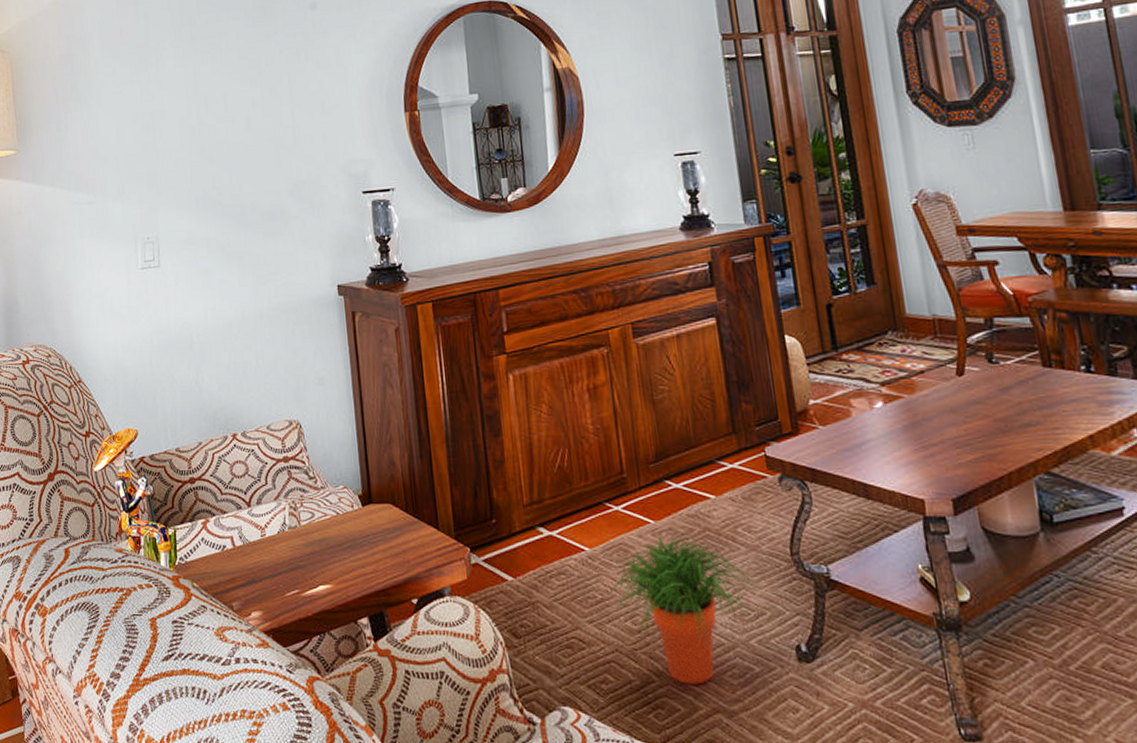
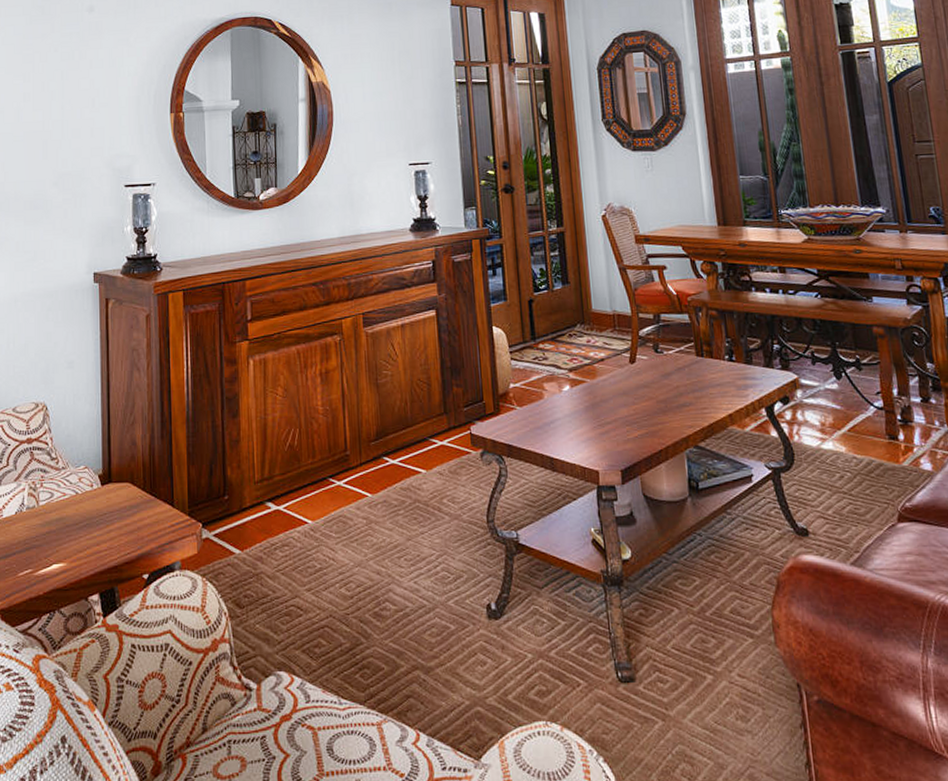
potted plant: present [609,536,756,685] -> none [327,507,456,645]

